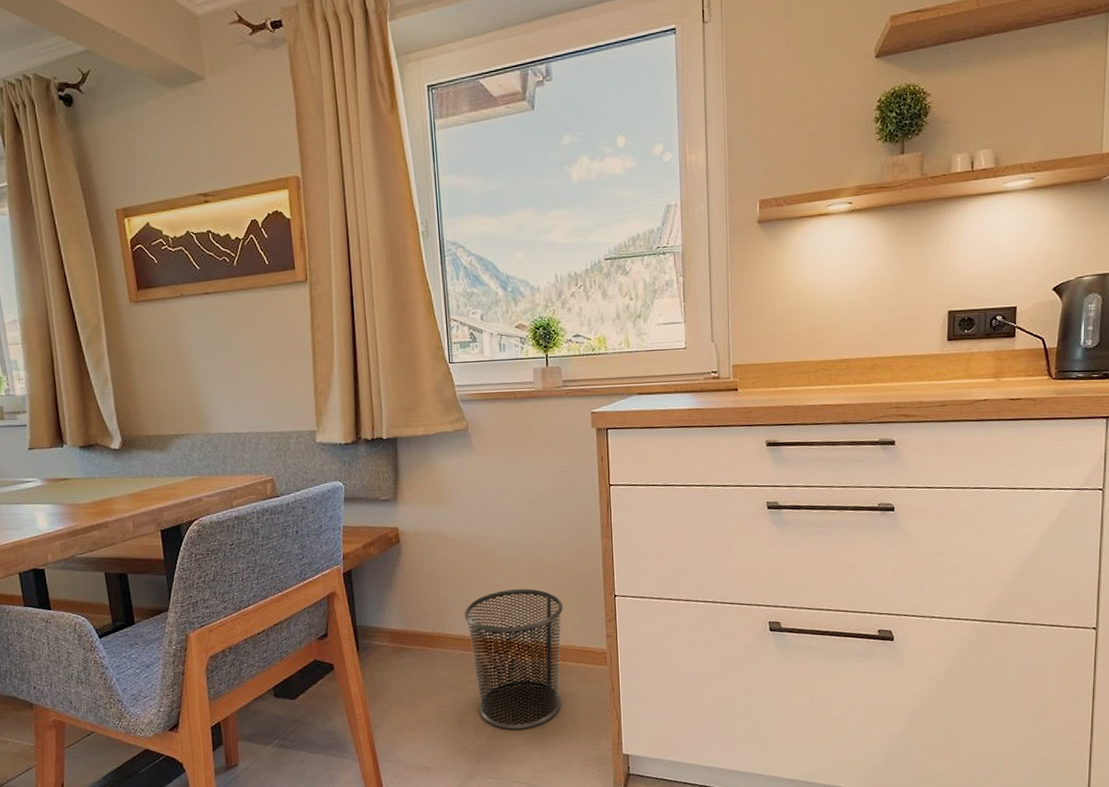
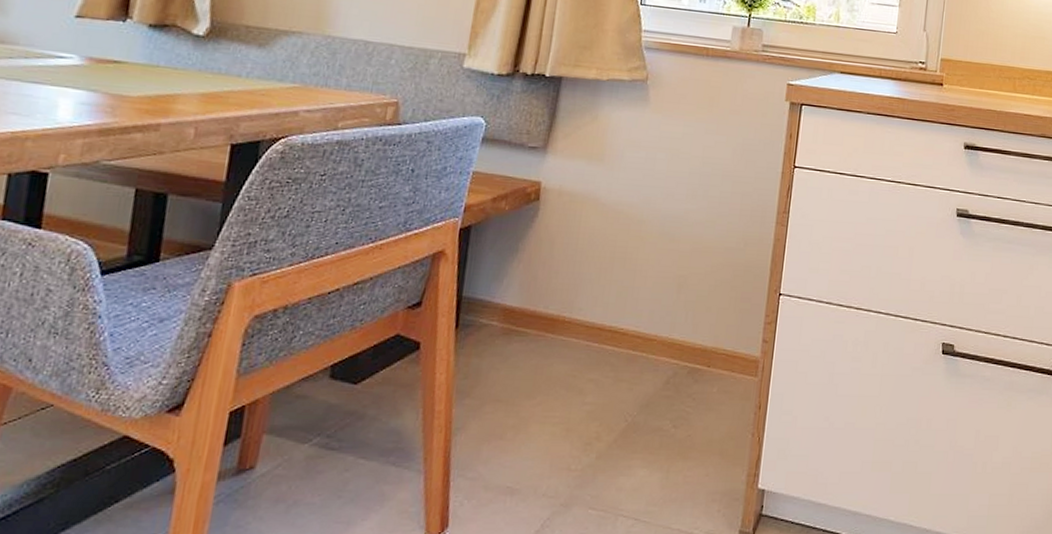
waste bin: present [464,588,564,730] -> none [594,272,720,448]

